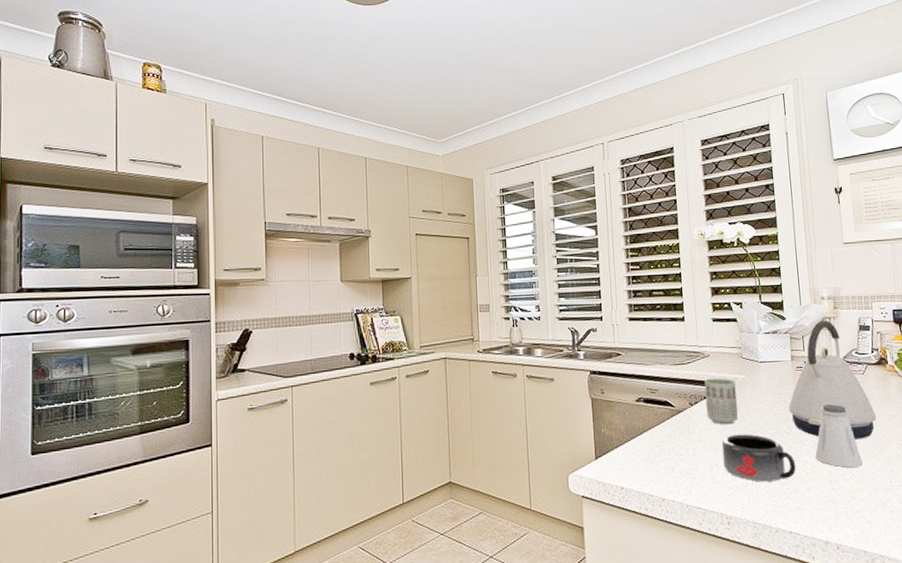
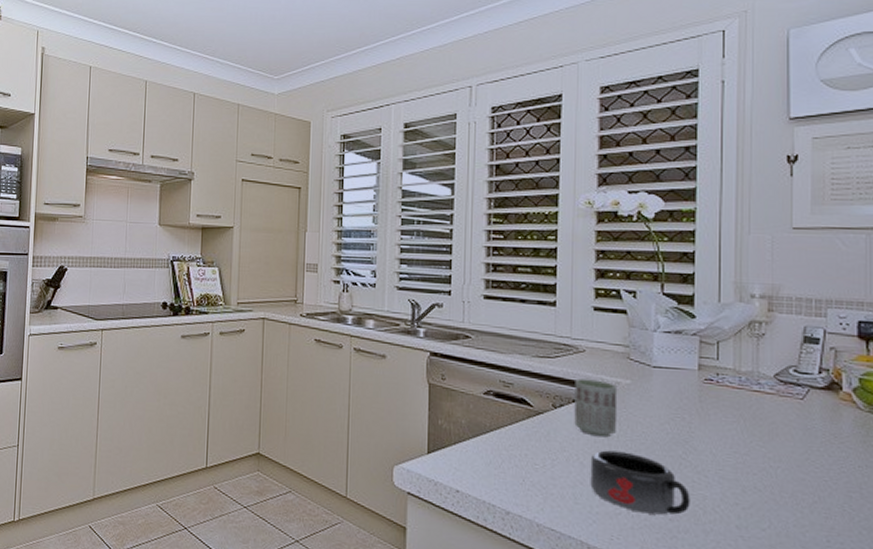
kettle: present [788,320,876,440] -> none [687,325,815,482]
saltshaker: present [815,404,863,468] -> none [720,431,788,516]

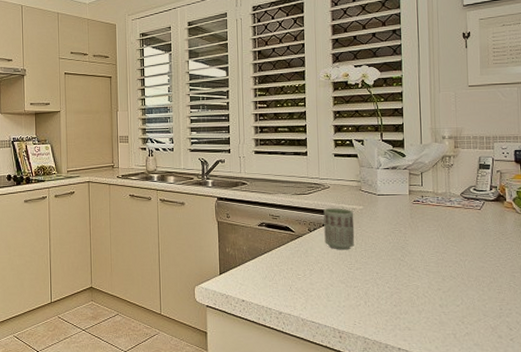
mug: present [590,450,690,515] -> none [337,259,408,303]

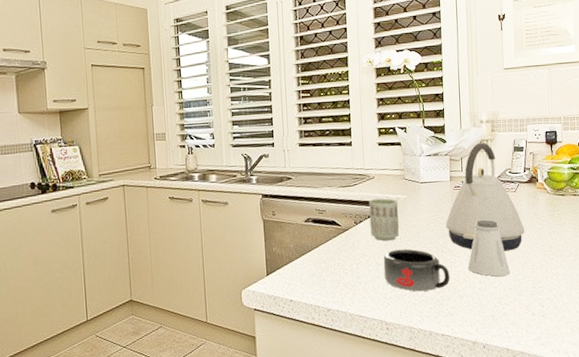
mug: none [337,259,408,303] -> present [383,249,450,292]
kettle: none [403,159,490,270] -> present [445,143,524,252]
saltshaker: none [428,236,474,294] -> present [468,220,510,277]

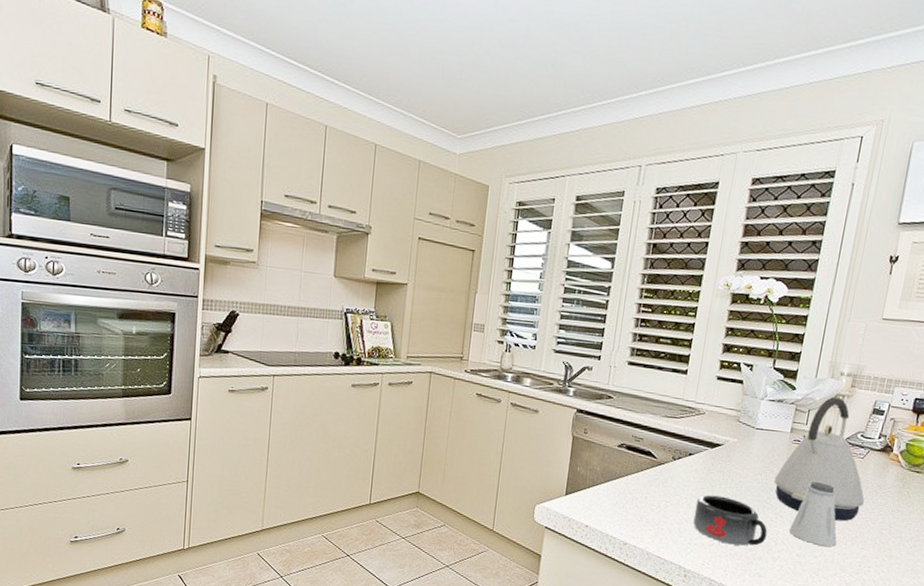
cup: present [369,198,400,241] -> none [687,436,726,485]

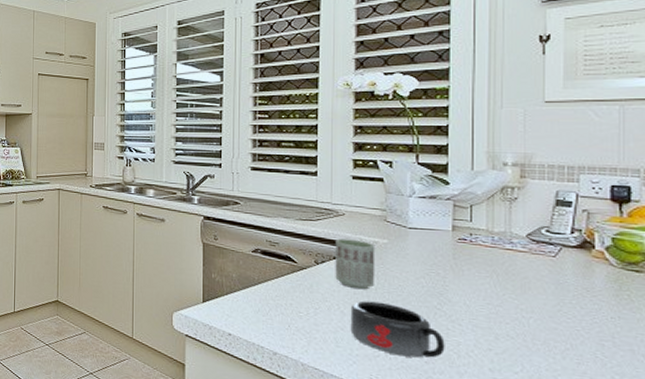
cup: none [687,436,726,485] -> present [335,238,375,290]
kettle: present [774,397,864,522] -> none [442,190,568,331]
saltshaker: present [789,482,837,547] -> none [474,285,540,361]

